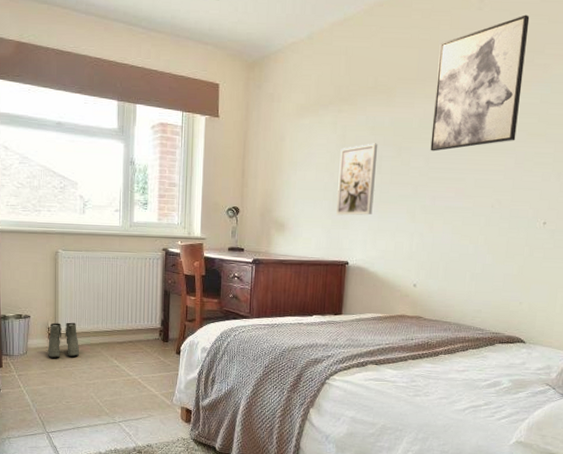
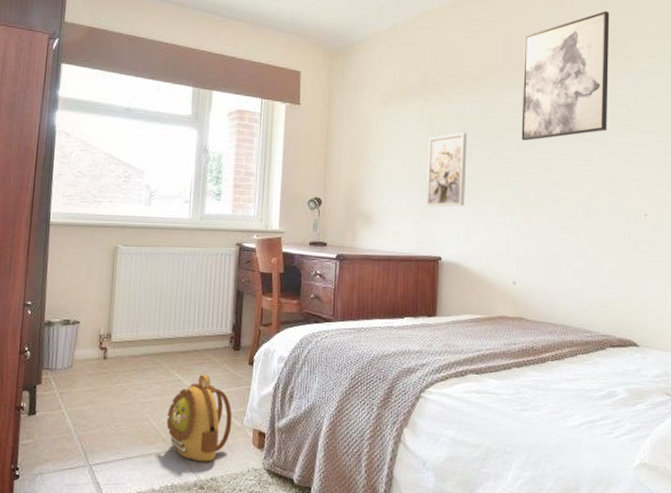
boots: present [48,322,79,358] -> none [97,328,135,372]
backpack: none [108,362,163,432] -> present [166,375,233,462]

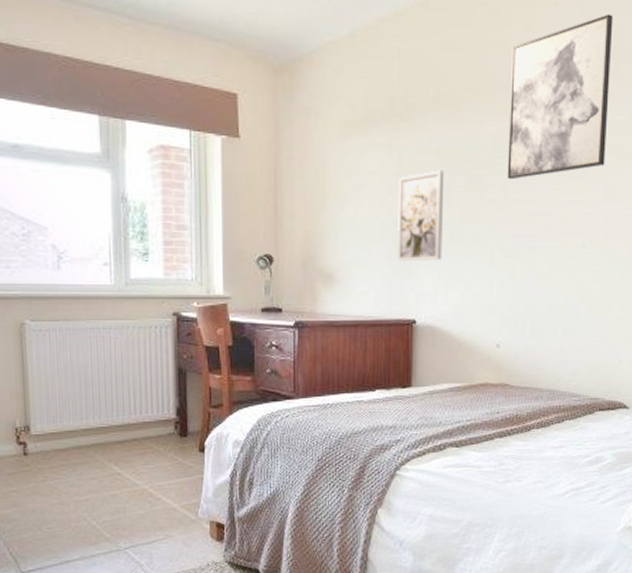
backpack: present [166,375,233,462] -> none [108,466,185,560]

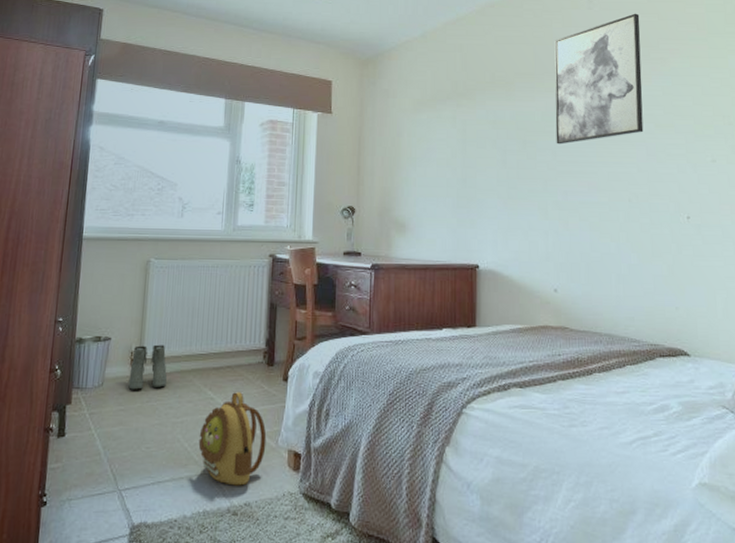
boots: none [16,419,63,469] -> present [128,344,167,390]
backpack: none [108,466,185,560] -> present [198,392,267,486]
wall art: present [396,170,445,262] -> none [460,137,501,214]

